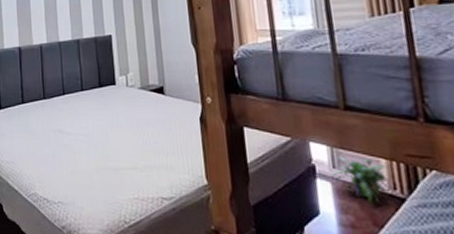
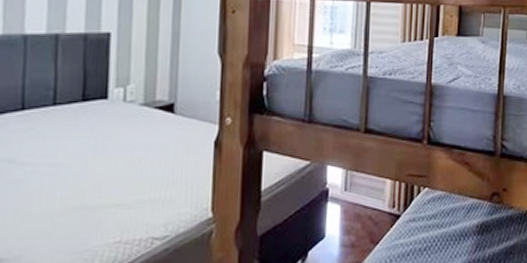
potted plant: present [330,156,389,205] -> none [341,178,392,224]

